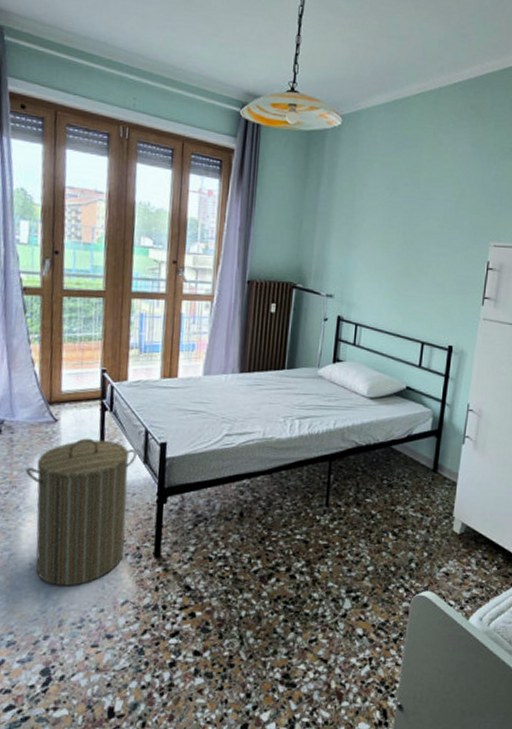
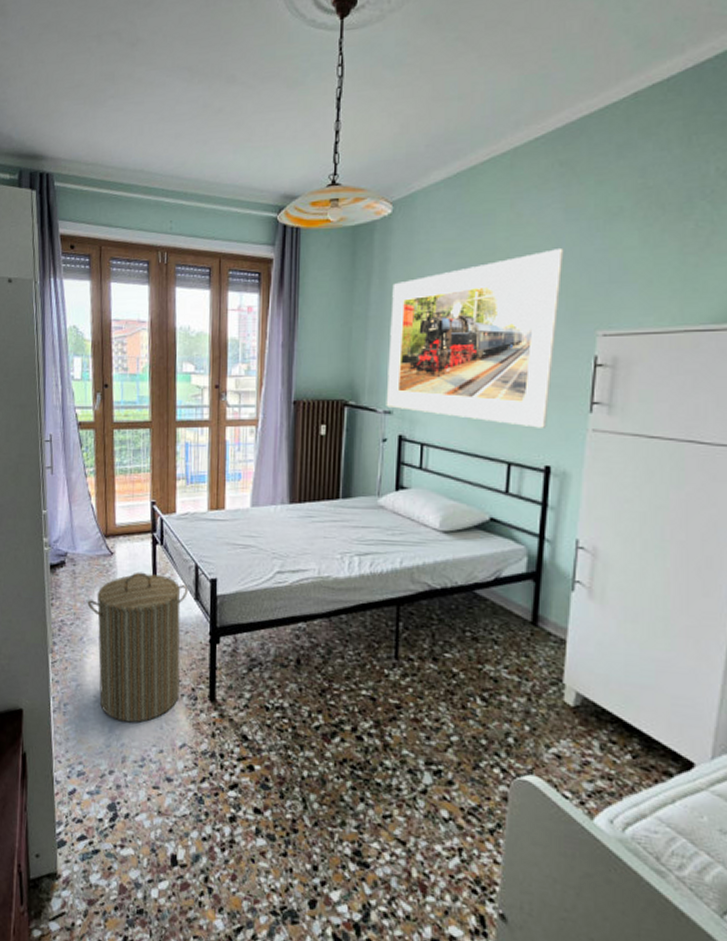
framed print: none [328,174,470,316] -> present [386,249,564,428]

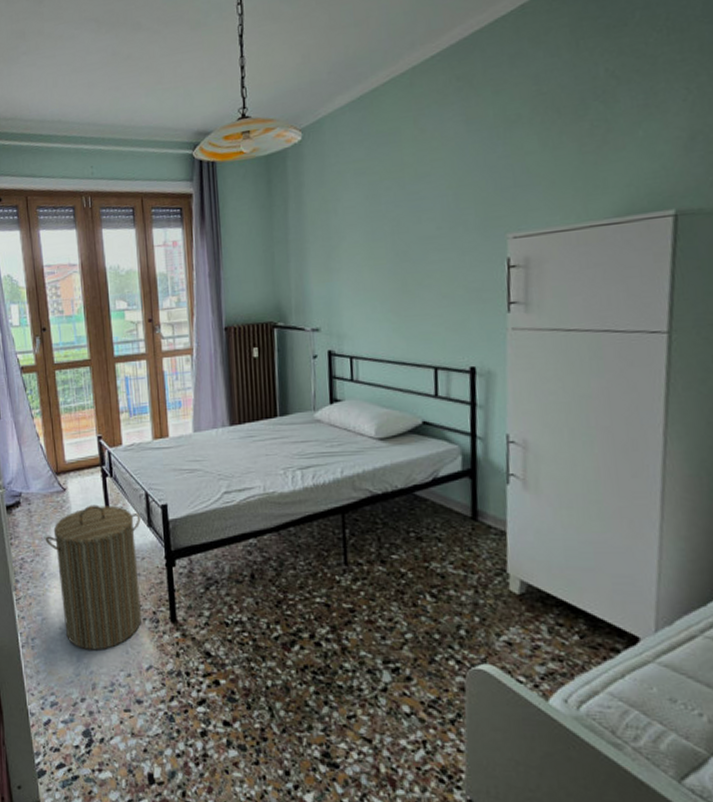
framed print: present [386,249,564,428] -> none [309,159,469,332]

